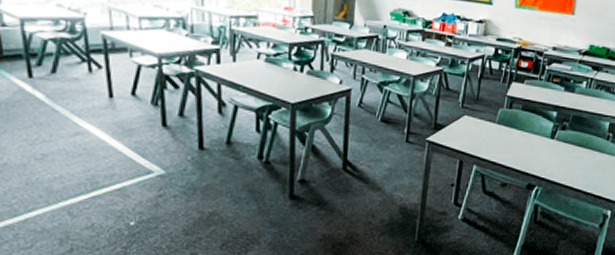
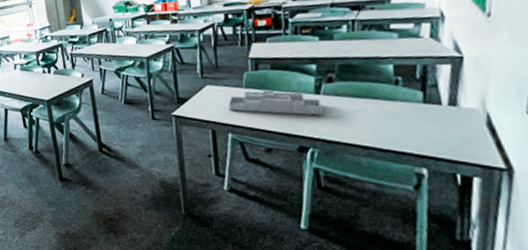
desk organizer: none [479,127,554,158] -> present [229,90,324,116]

